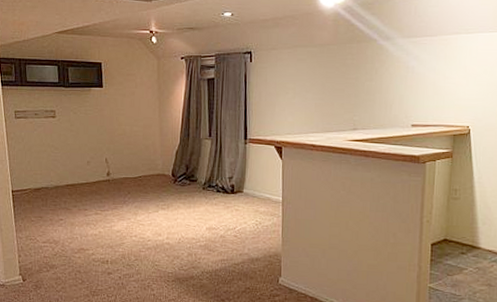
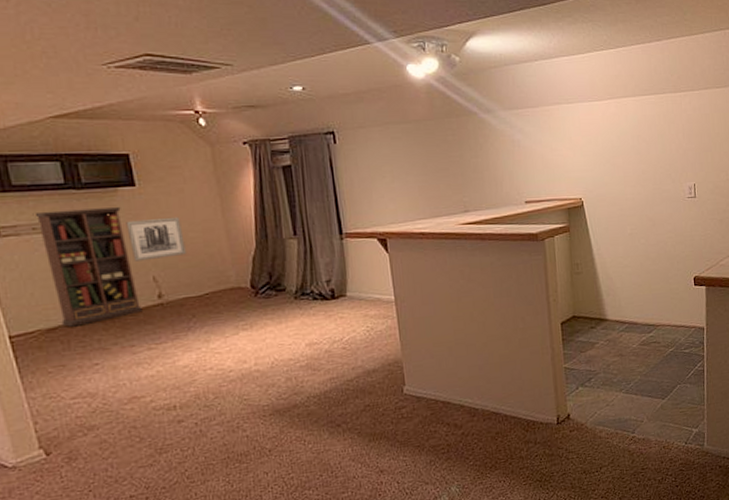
bookcase: none [36,102,96,189] -> present [32,207,143,327]
wall art: none [93,113,130,146] -> present [126,216,186,262]

